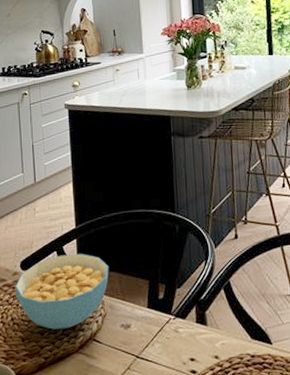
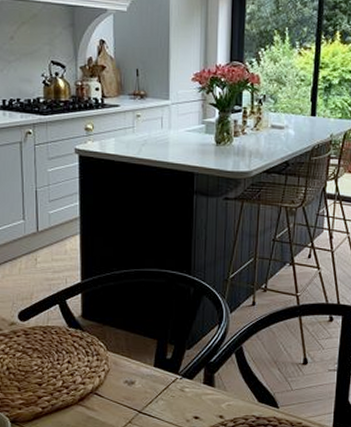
cereal bowl: present [15,254,109,330] -> none [12,308,116,382]

